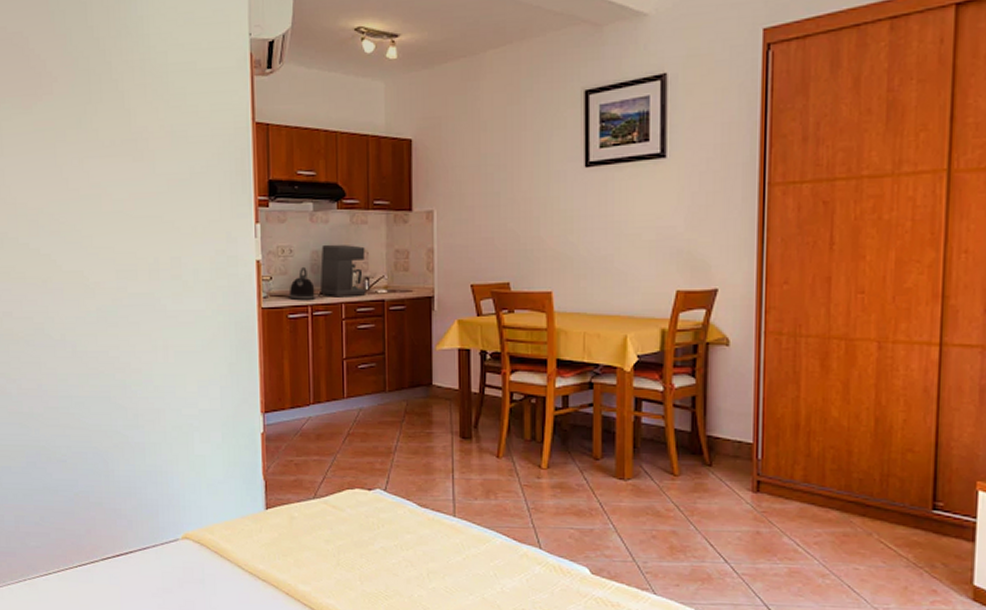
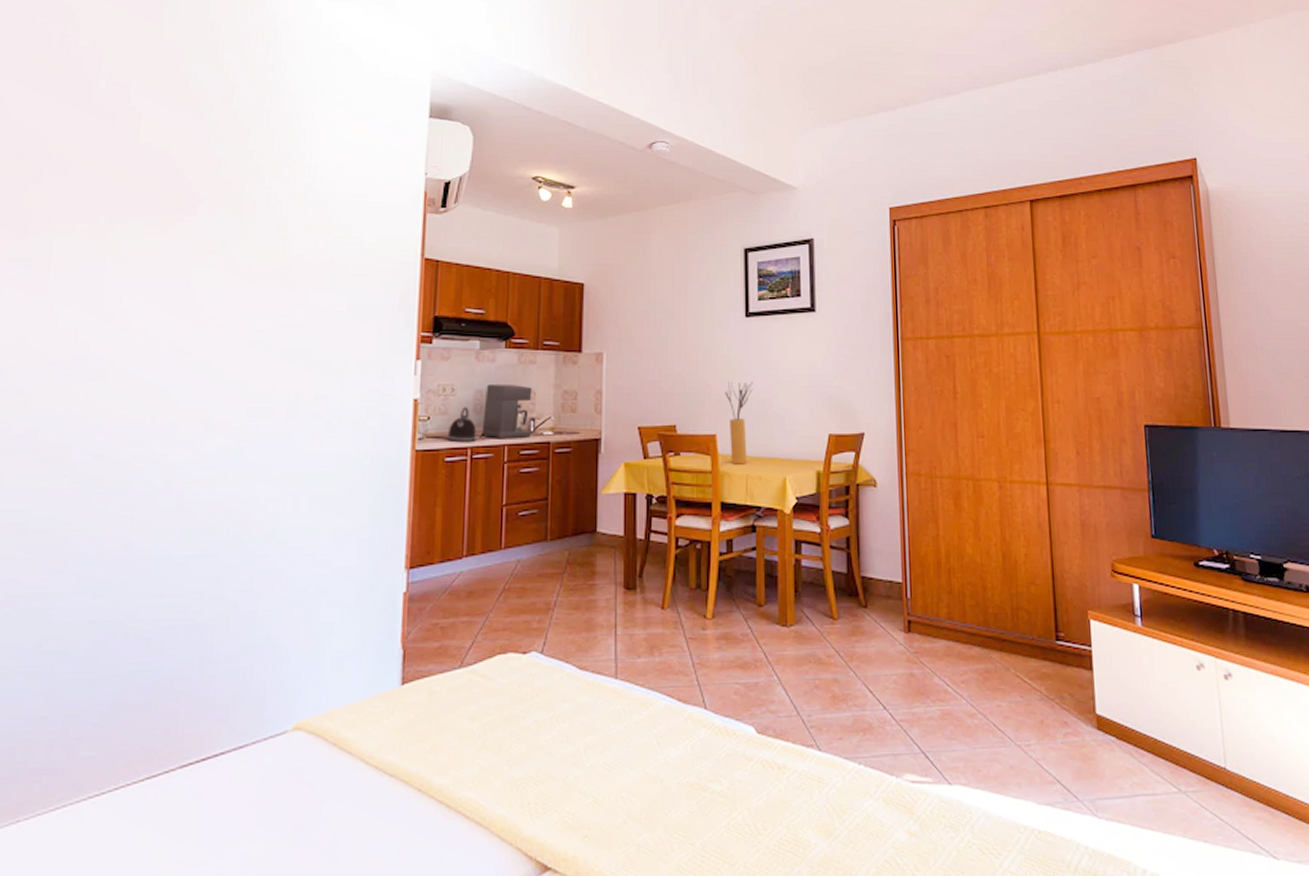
vase: none [562,236,592,322] -> present [725,381,753,465]

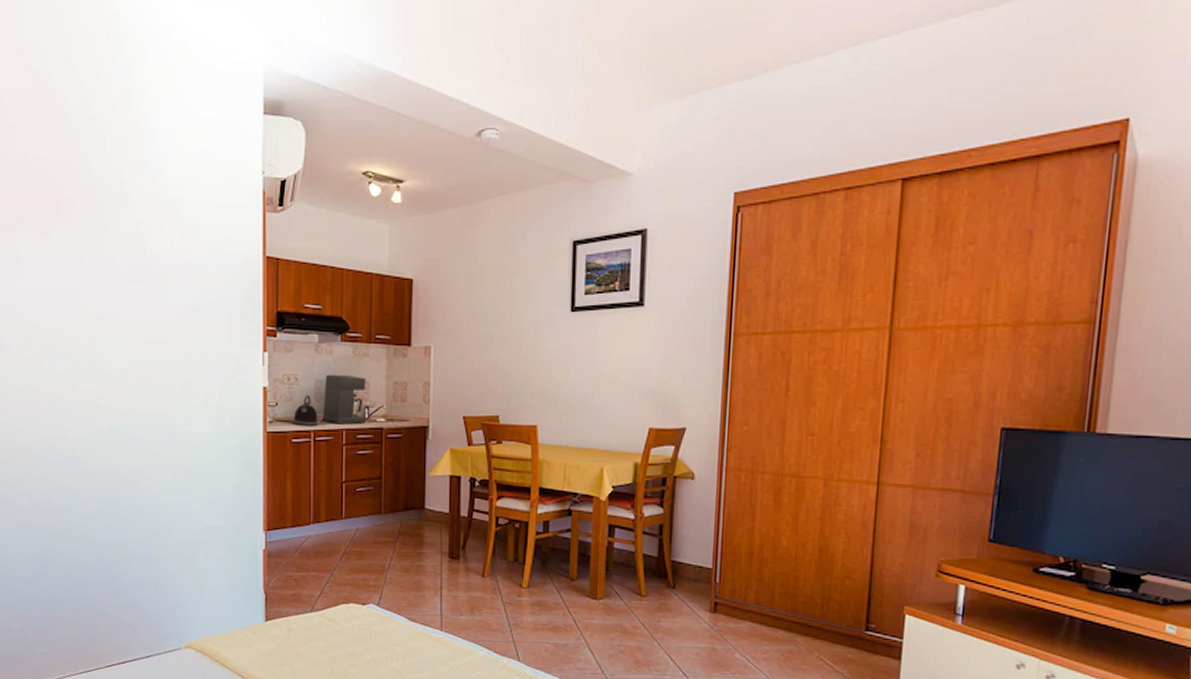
vase: present [725,381,753,465] -> none [547,375,575,454]

